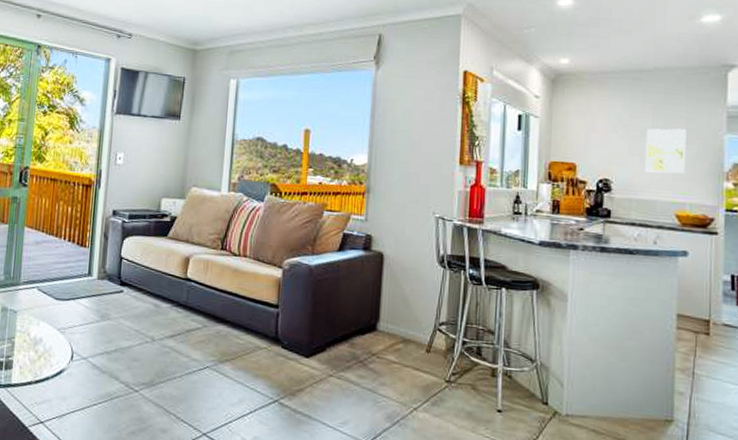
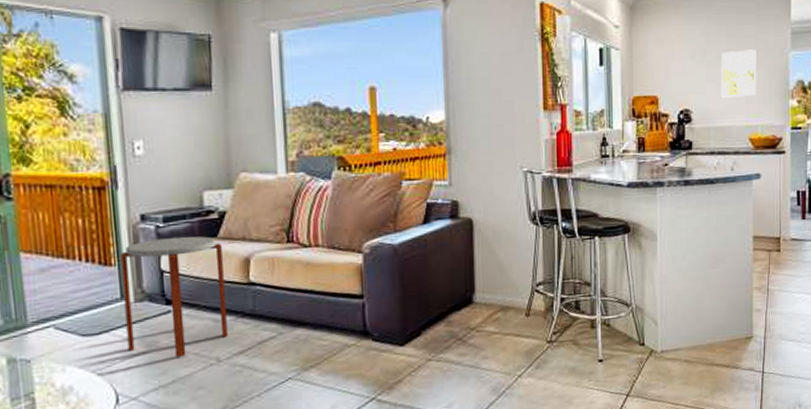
side table: none [87,231,169,331] -> present [120,236,228,357]

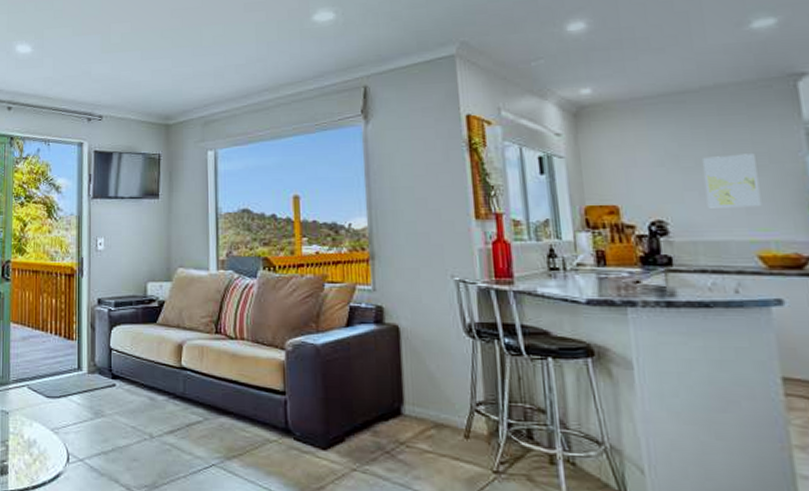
side table: present [120,236,228,357] -> none [80,320,160,428]

